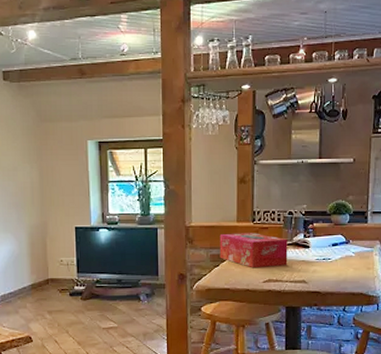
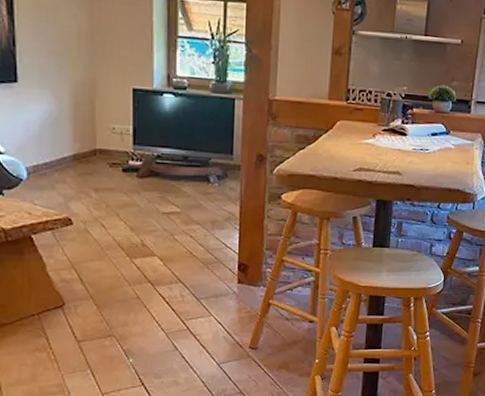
tissue box: present [219,233,288,268] -> none [306,112,384,154]

